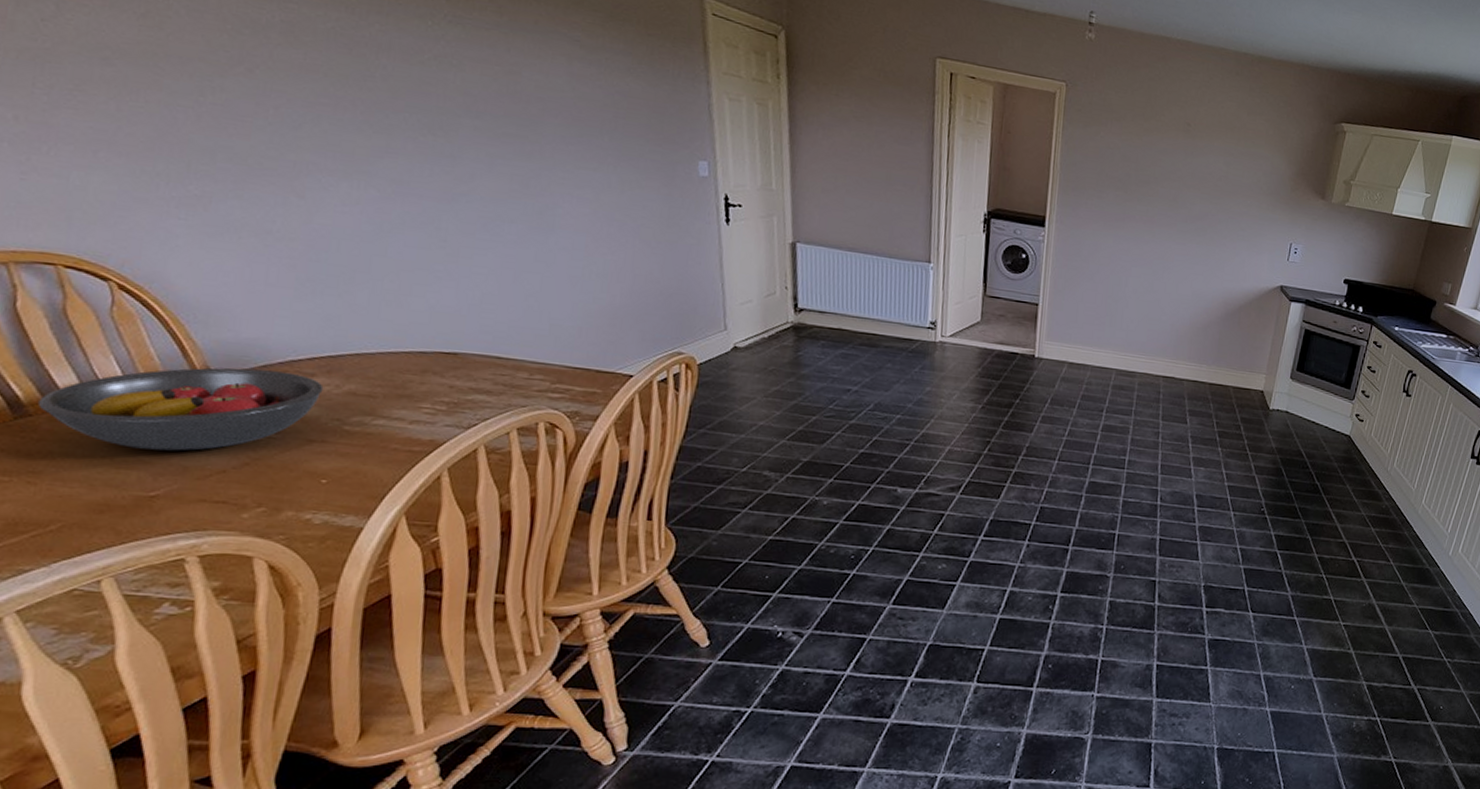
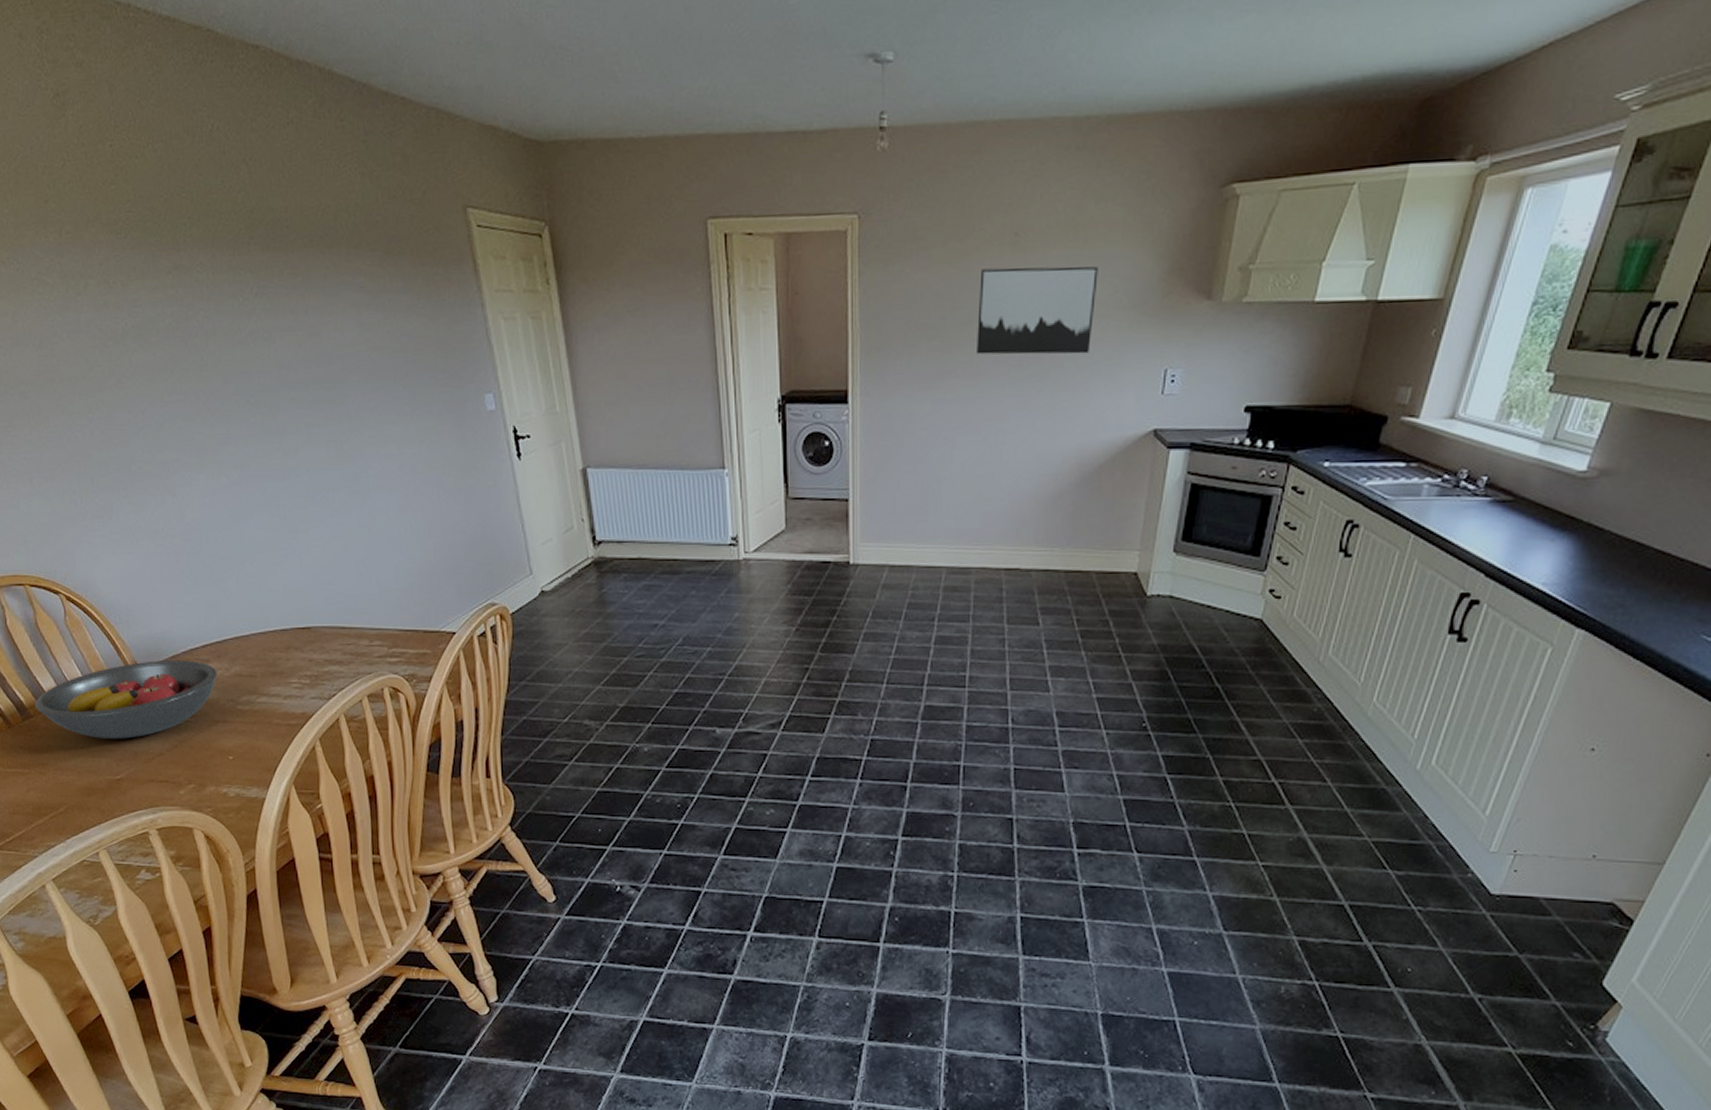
wall art: none [1152,144,1247,222] -> present [977,266,1098,355]

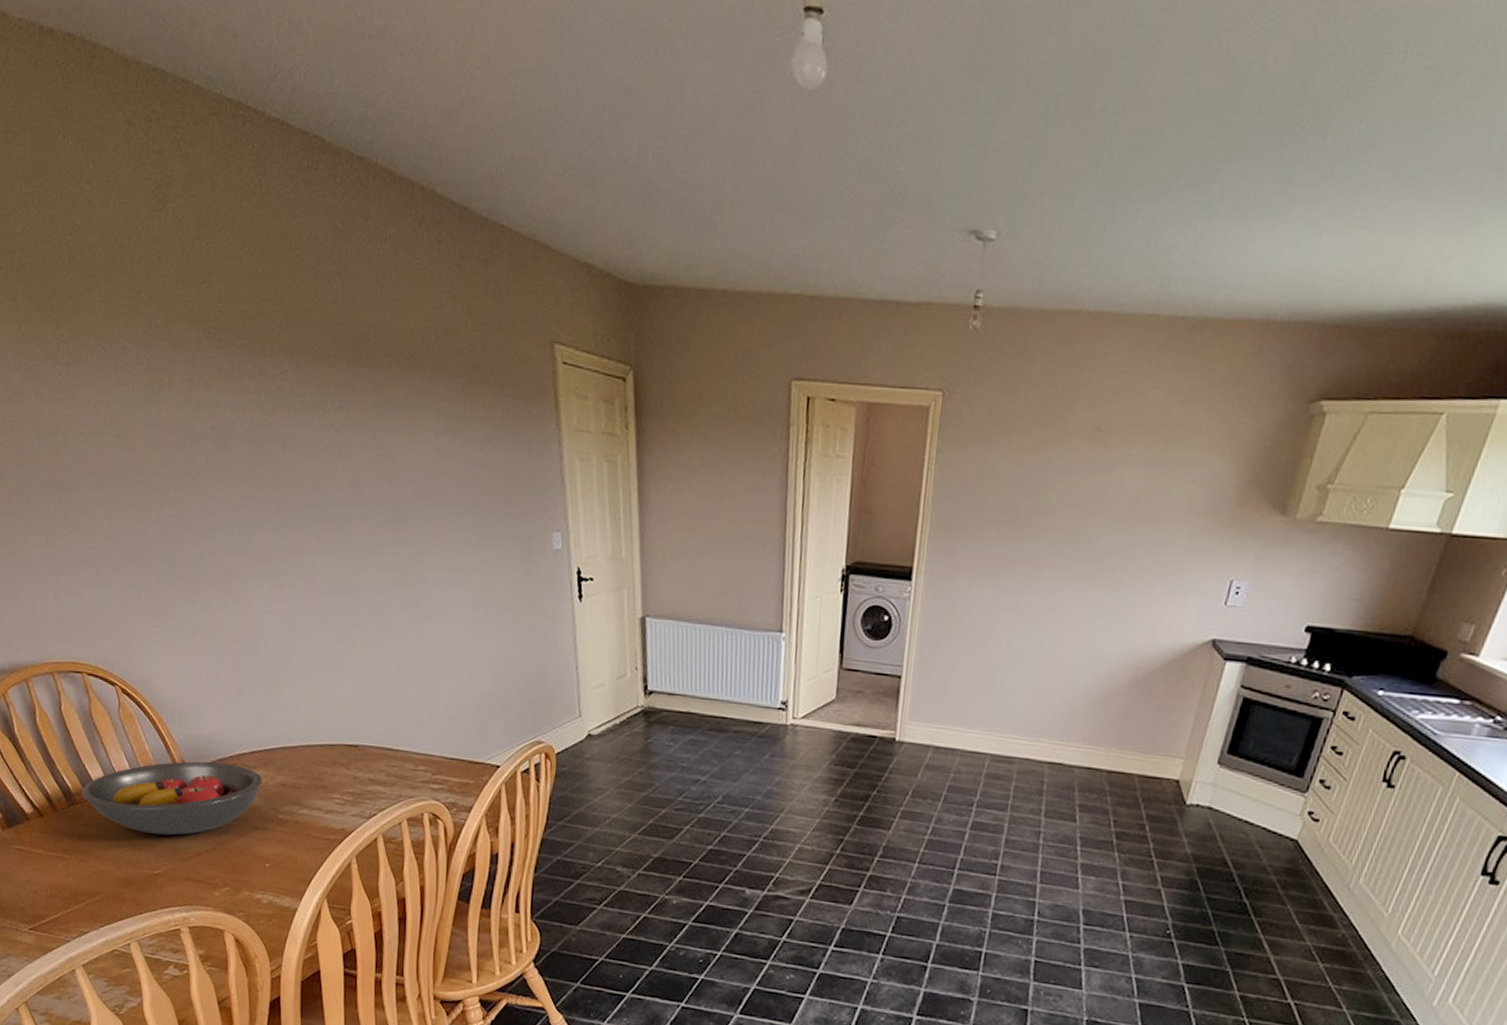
wall art: present [977,266,1098,355] -> none [1045,460,1176,557]

